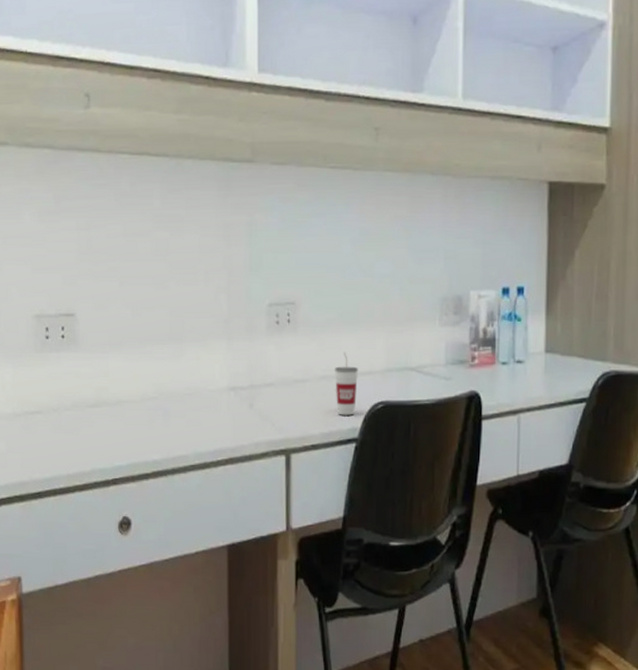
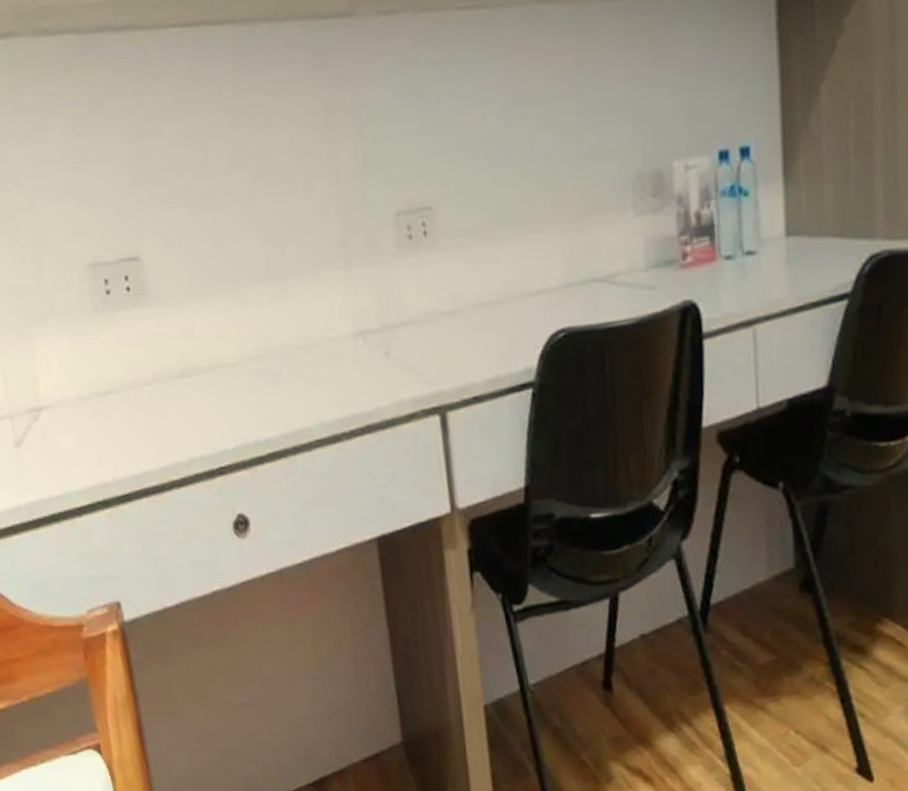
cup: present [335,352,358,415] -> none [494,266,528,353]

